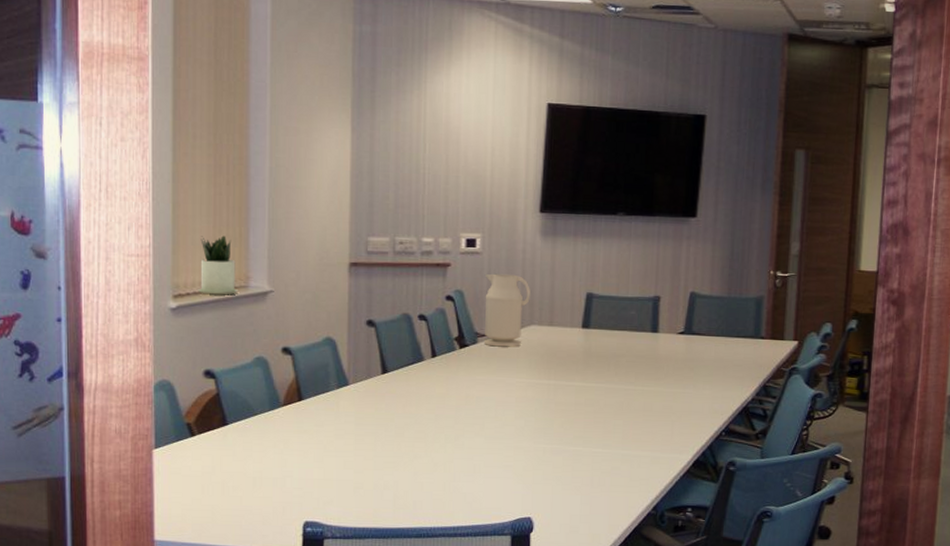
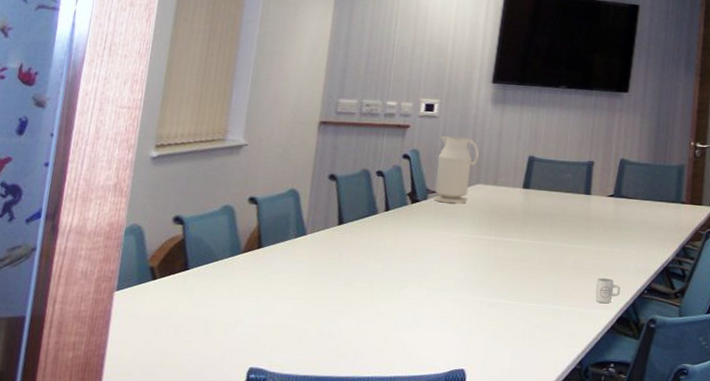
planter: present [198,235,239,295] -> none [179,92,217,147]
mug: none [668,421,695,447] -> present [595,278,621,304]

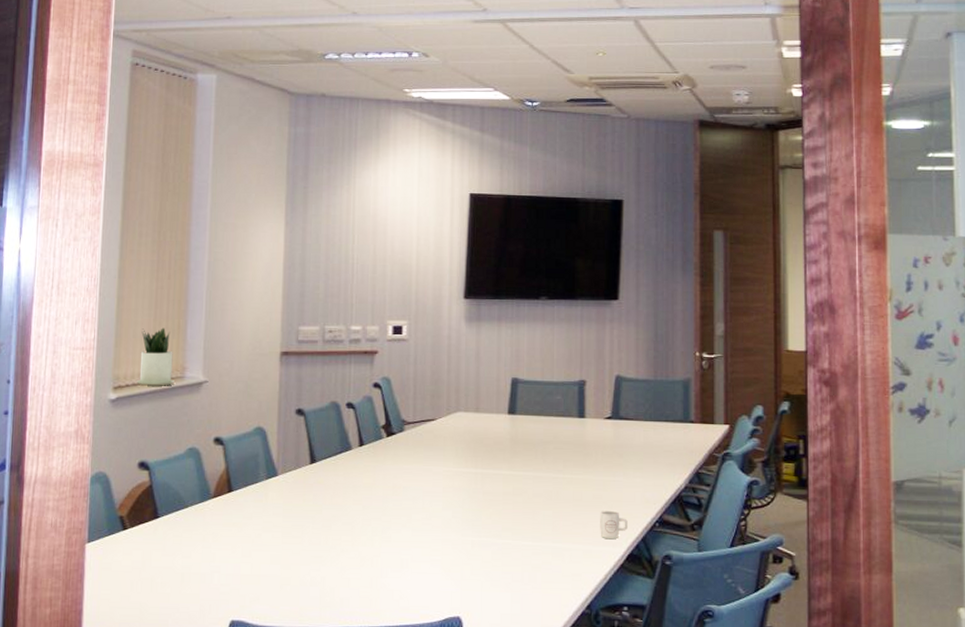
planter: none [179,92,217,147] -> present [136,328,176,386]
water jug: present [433,136,480,204] -> none [410,360,457,435]

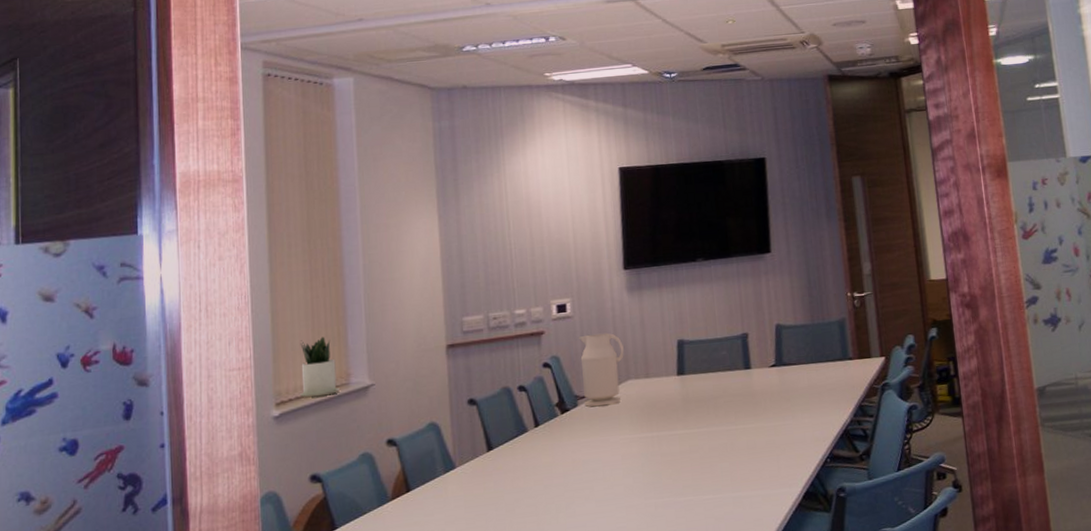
water jug: none [410,360,457,435] -> present [579,332,625,407]
mug: present [600,511,628,540] -> none [774,453,802,482]

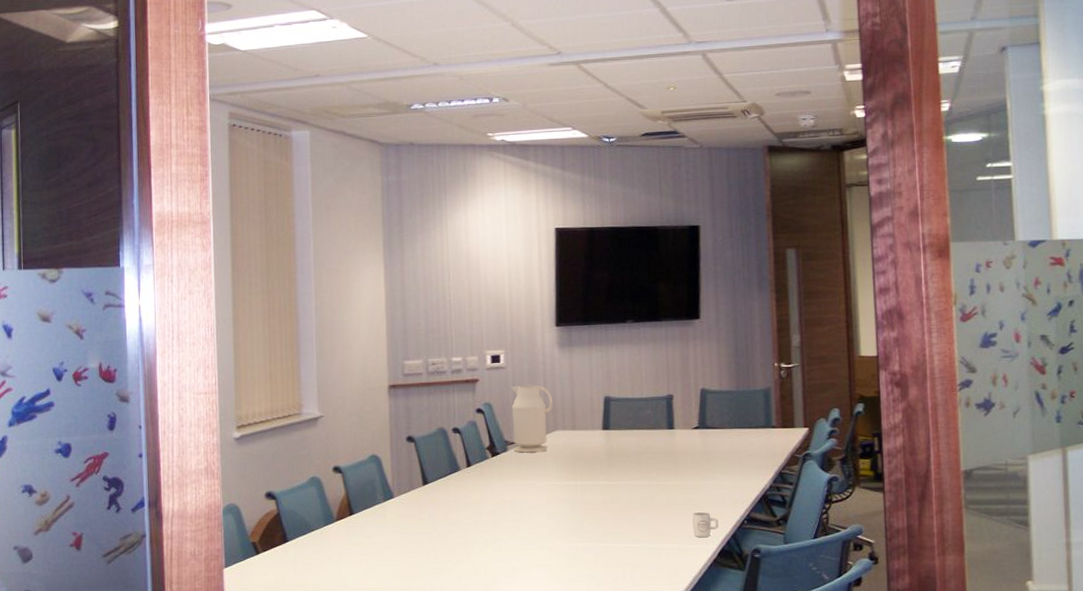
planter: present [300,336,341,398] -> none [258,369,294,424]
mug: none [774,453,802,482] -> present [692,512,719,538]

